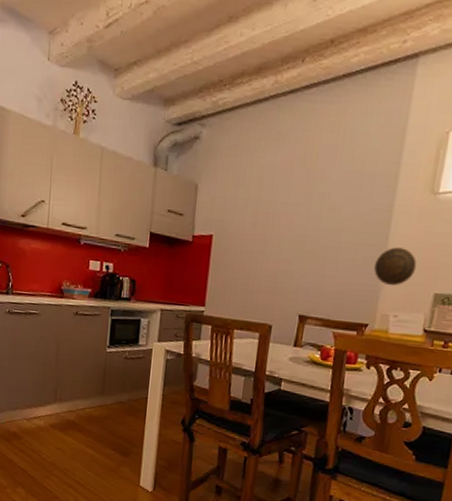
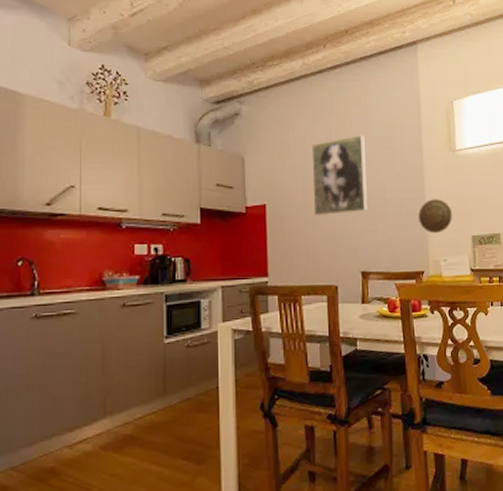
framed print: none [259,167,330,253] -> present [311,135,368,215]

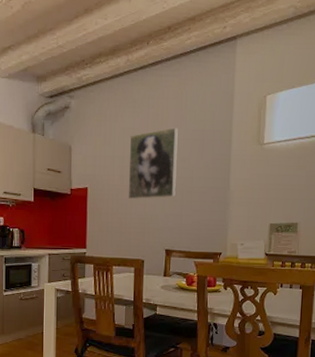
decorative plate: present [418,199,453,234] -> none [221,188,254,220]

